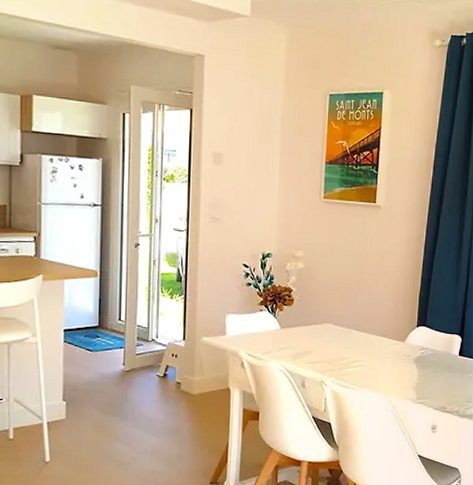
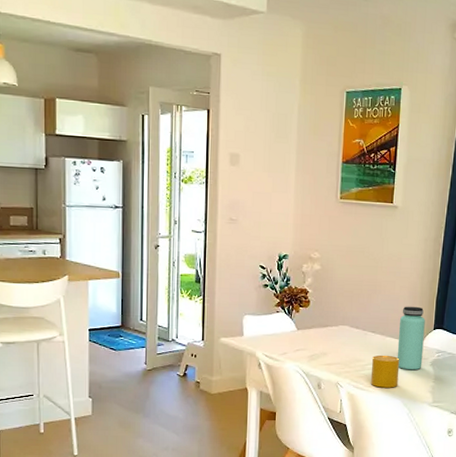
cup: none [354,352,384,385] -> present [370,355,400,388]
bottle: none [381,304,409,368] -> present [397,306,425,370]

